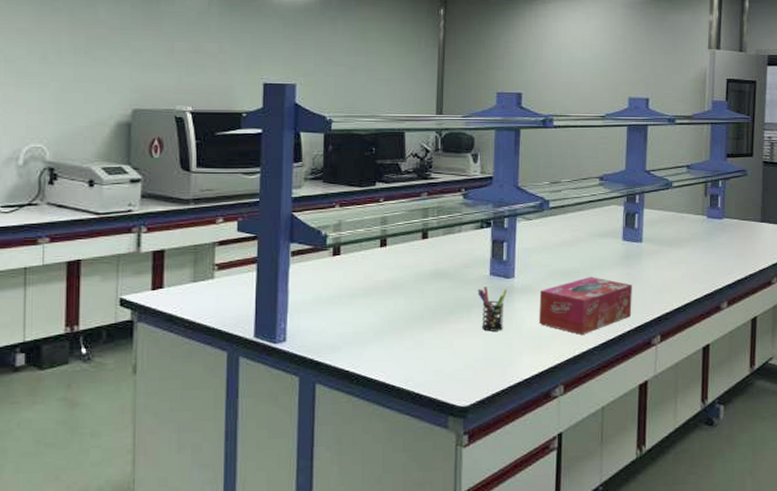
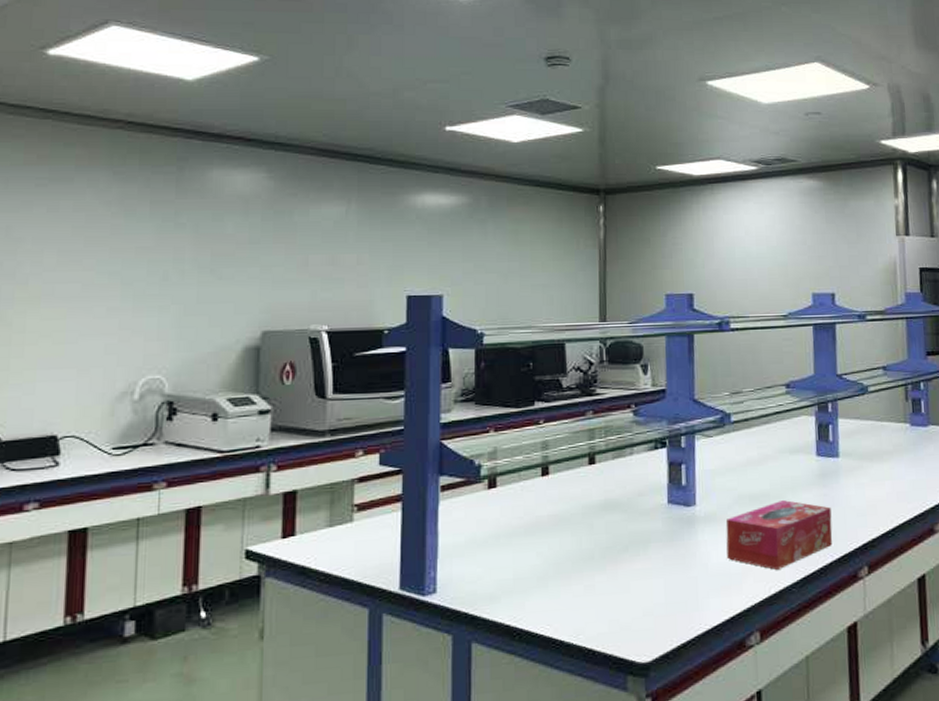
pen holder: present [478,287,507,331] -> none [654,517,688,570]

